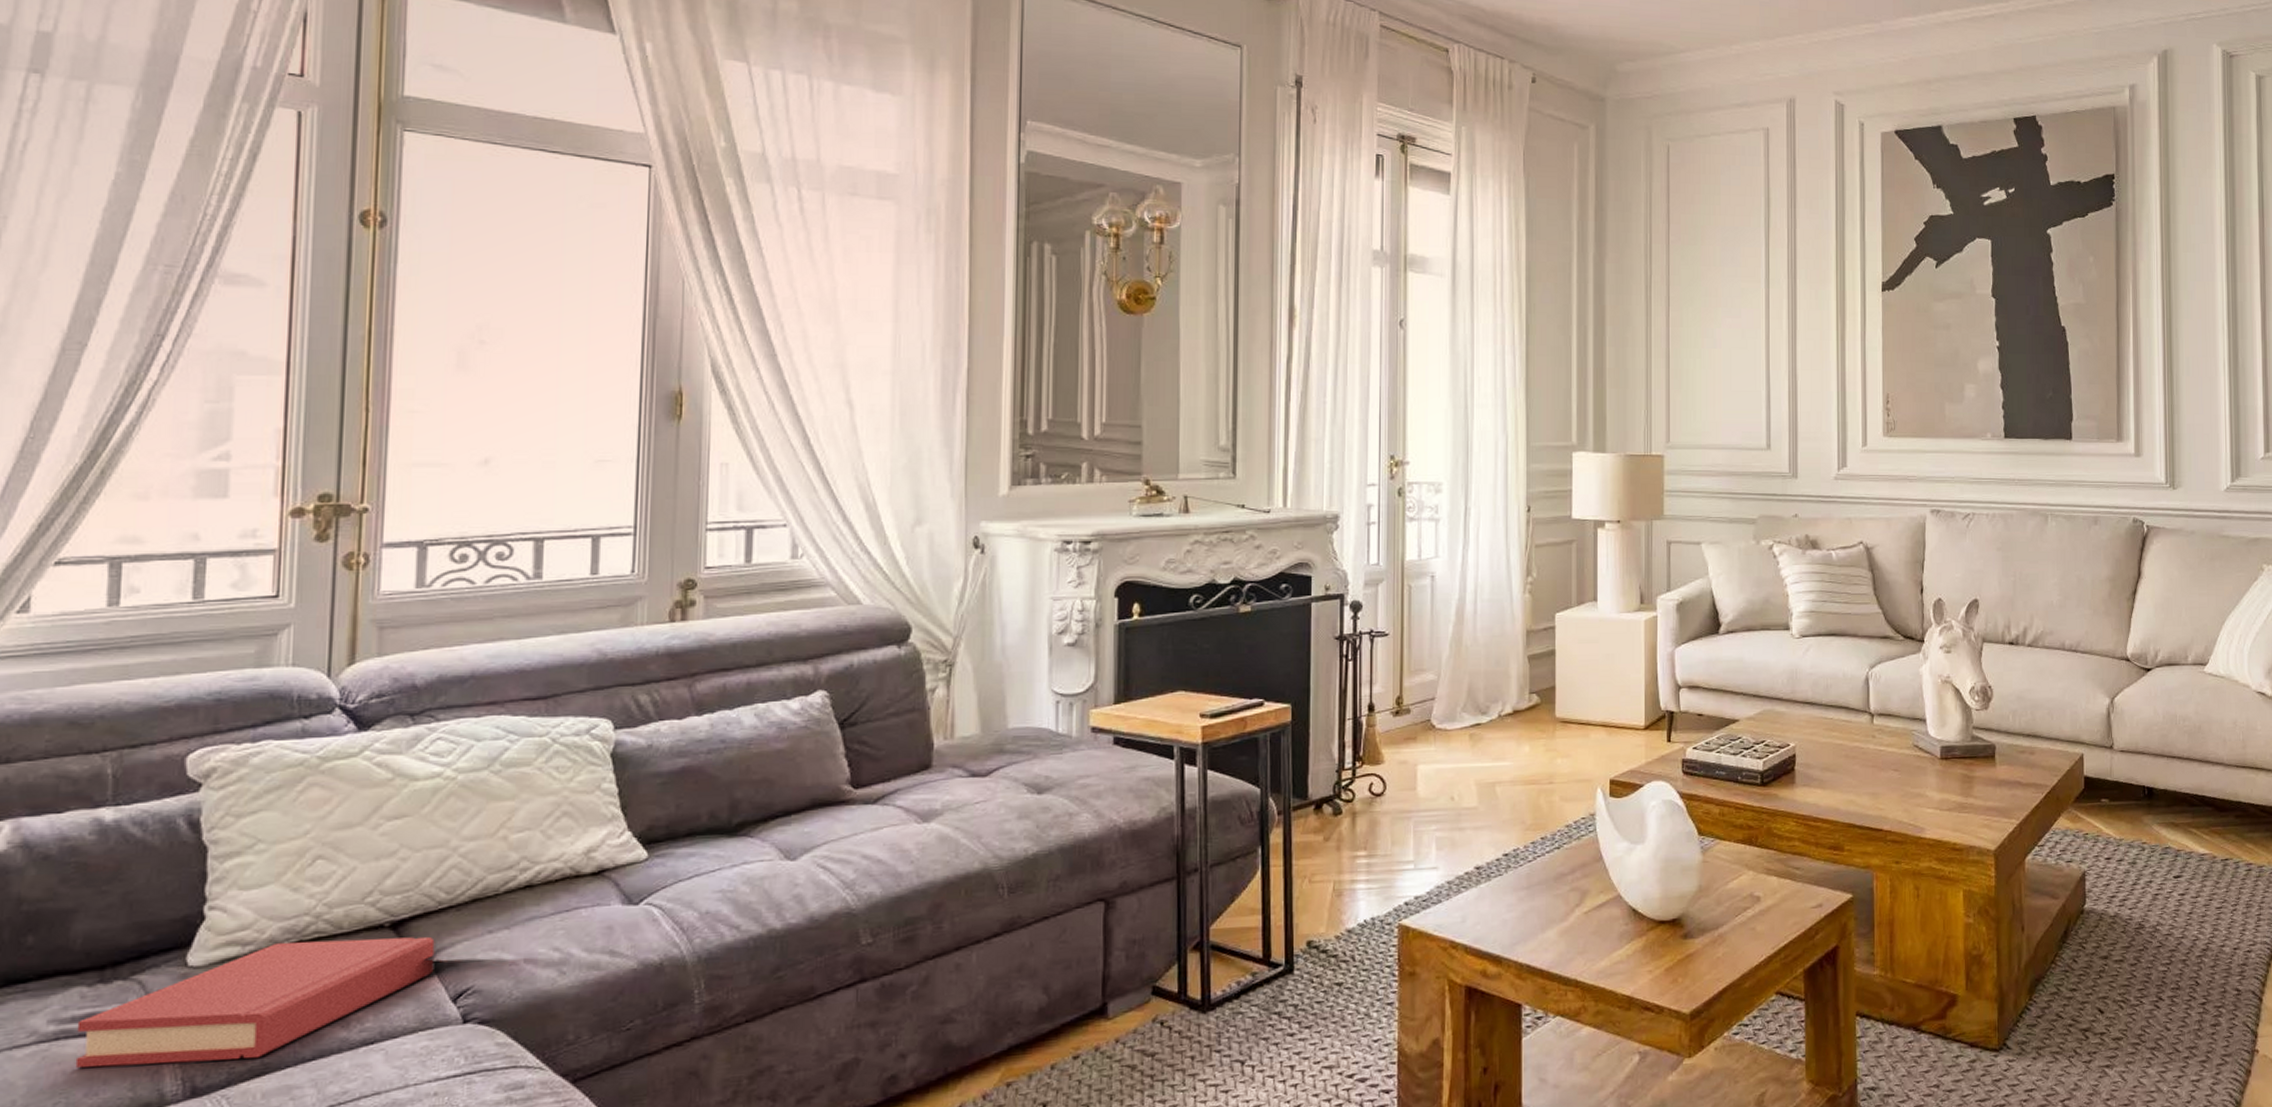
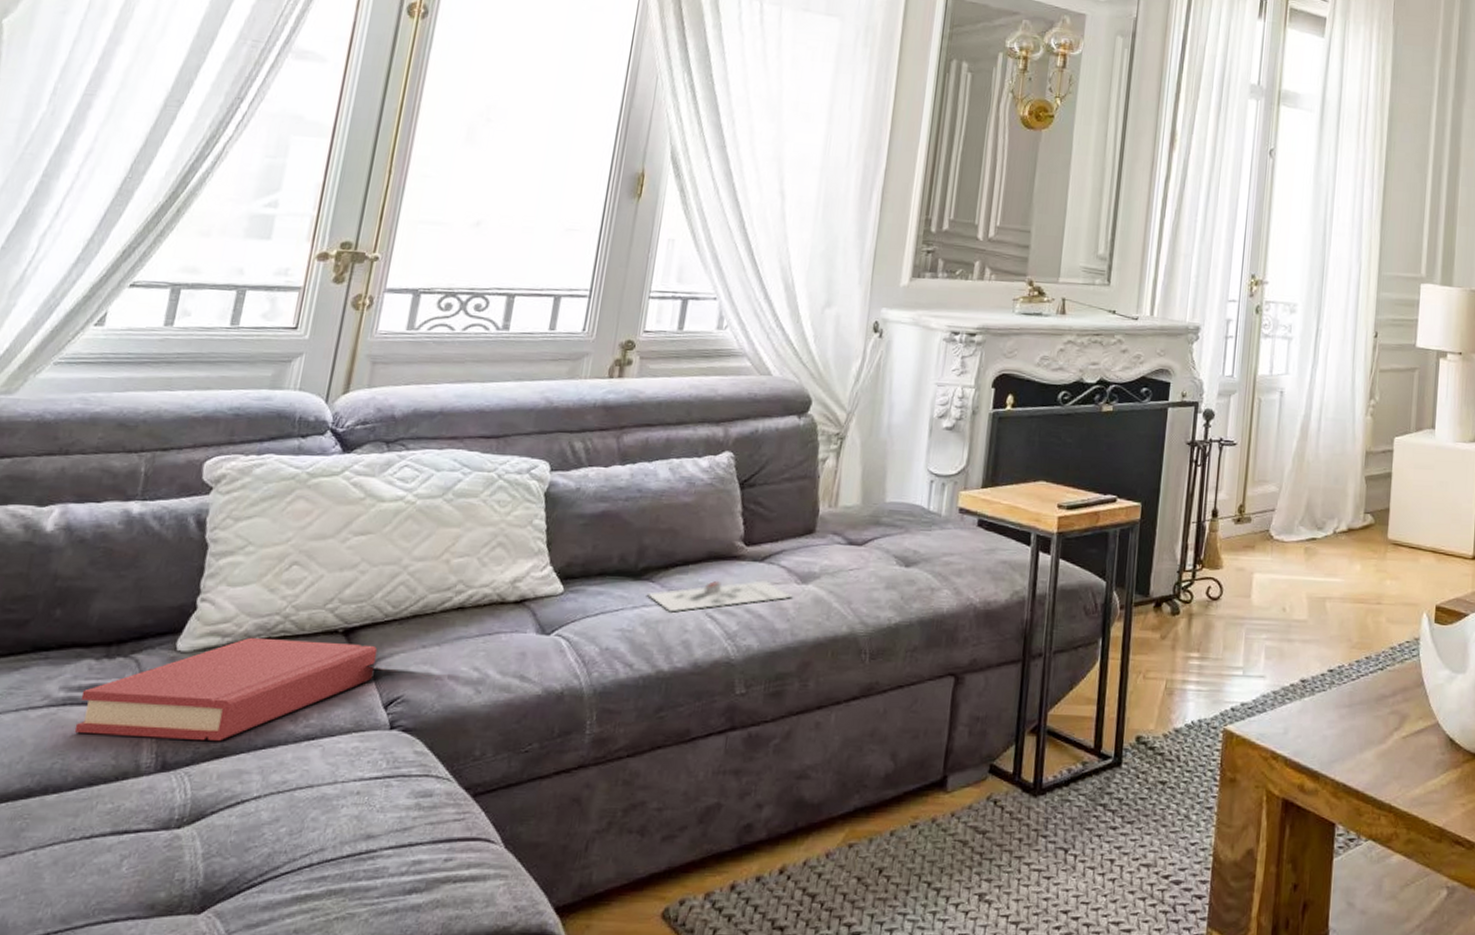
architectural model: none [745,823,914,867] -> present [646,581,793,612]

